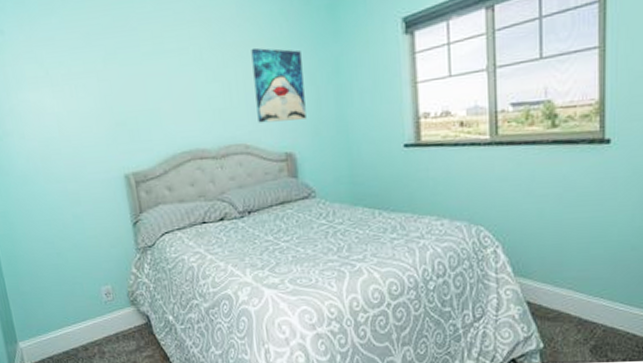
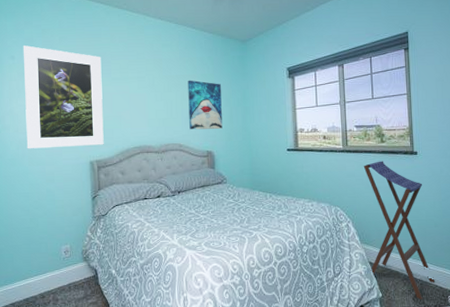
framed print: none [12,12,141,162] -> present [23,45,104,149]
stool: none [522,155,626,351] -> present [363,161,435,299]

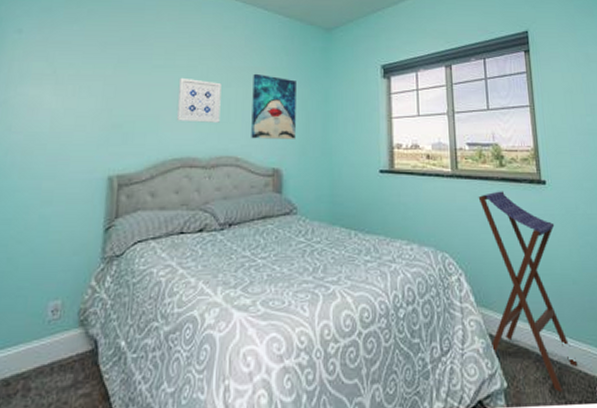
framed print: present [23,45,104,149] -> none [19,17,141,156]
wall art: none [132,86,165,120] -> present [176,77,222,123]

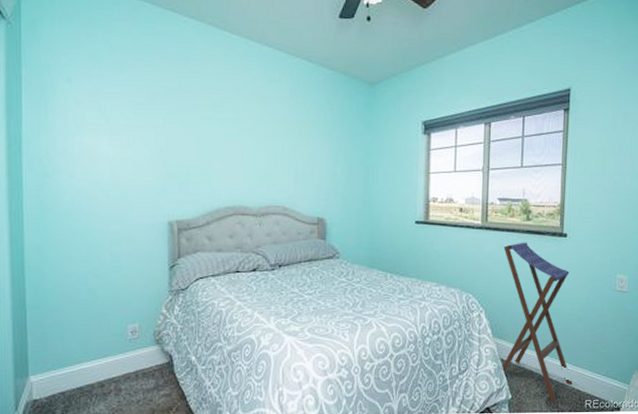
wall art: present [176,77,222,123] -> none [227,130,268,174]
wall art: present [251,73,296,139] -> none [297,127,340,191]

